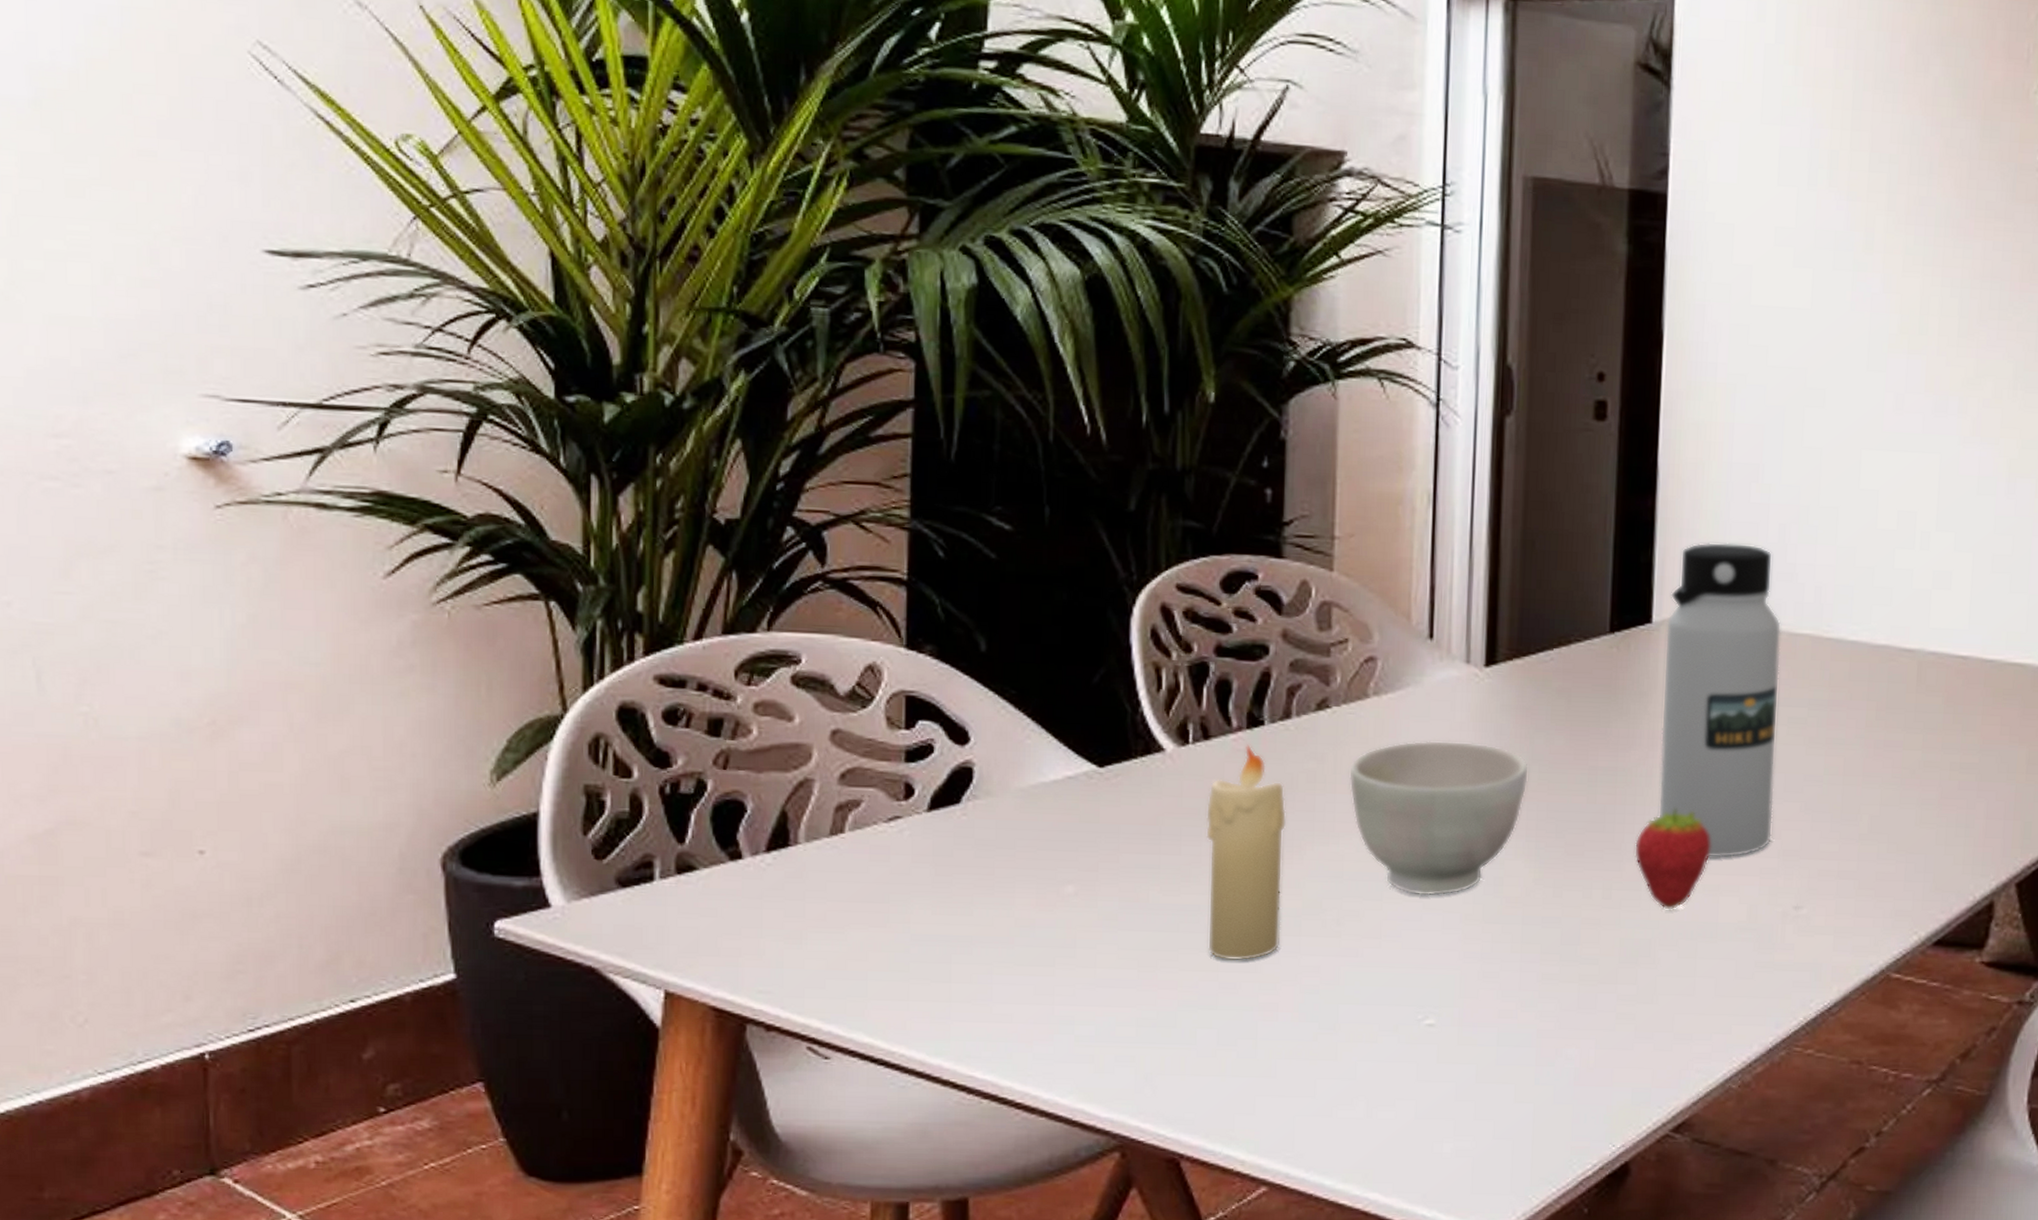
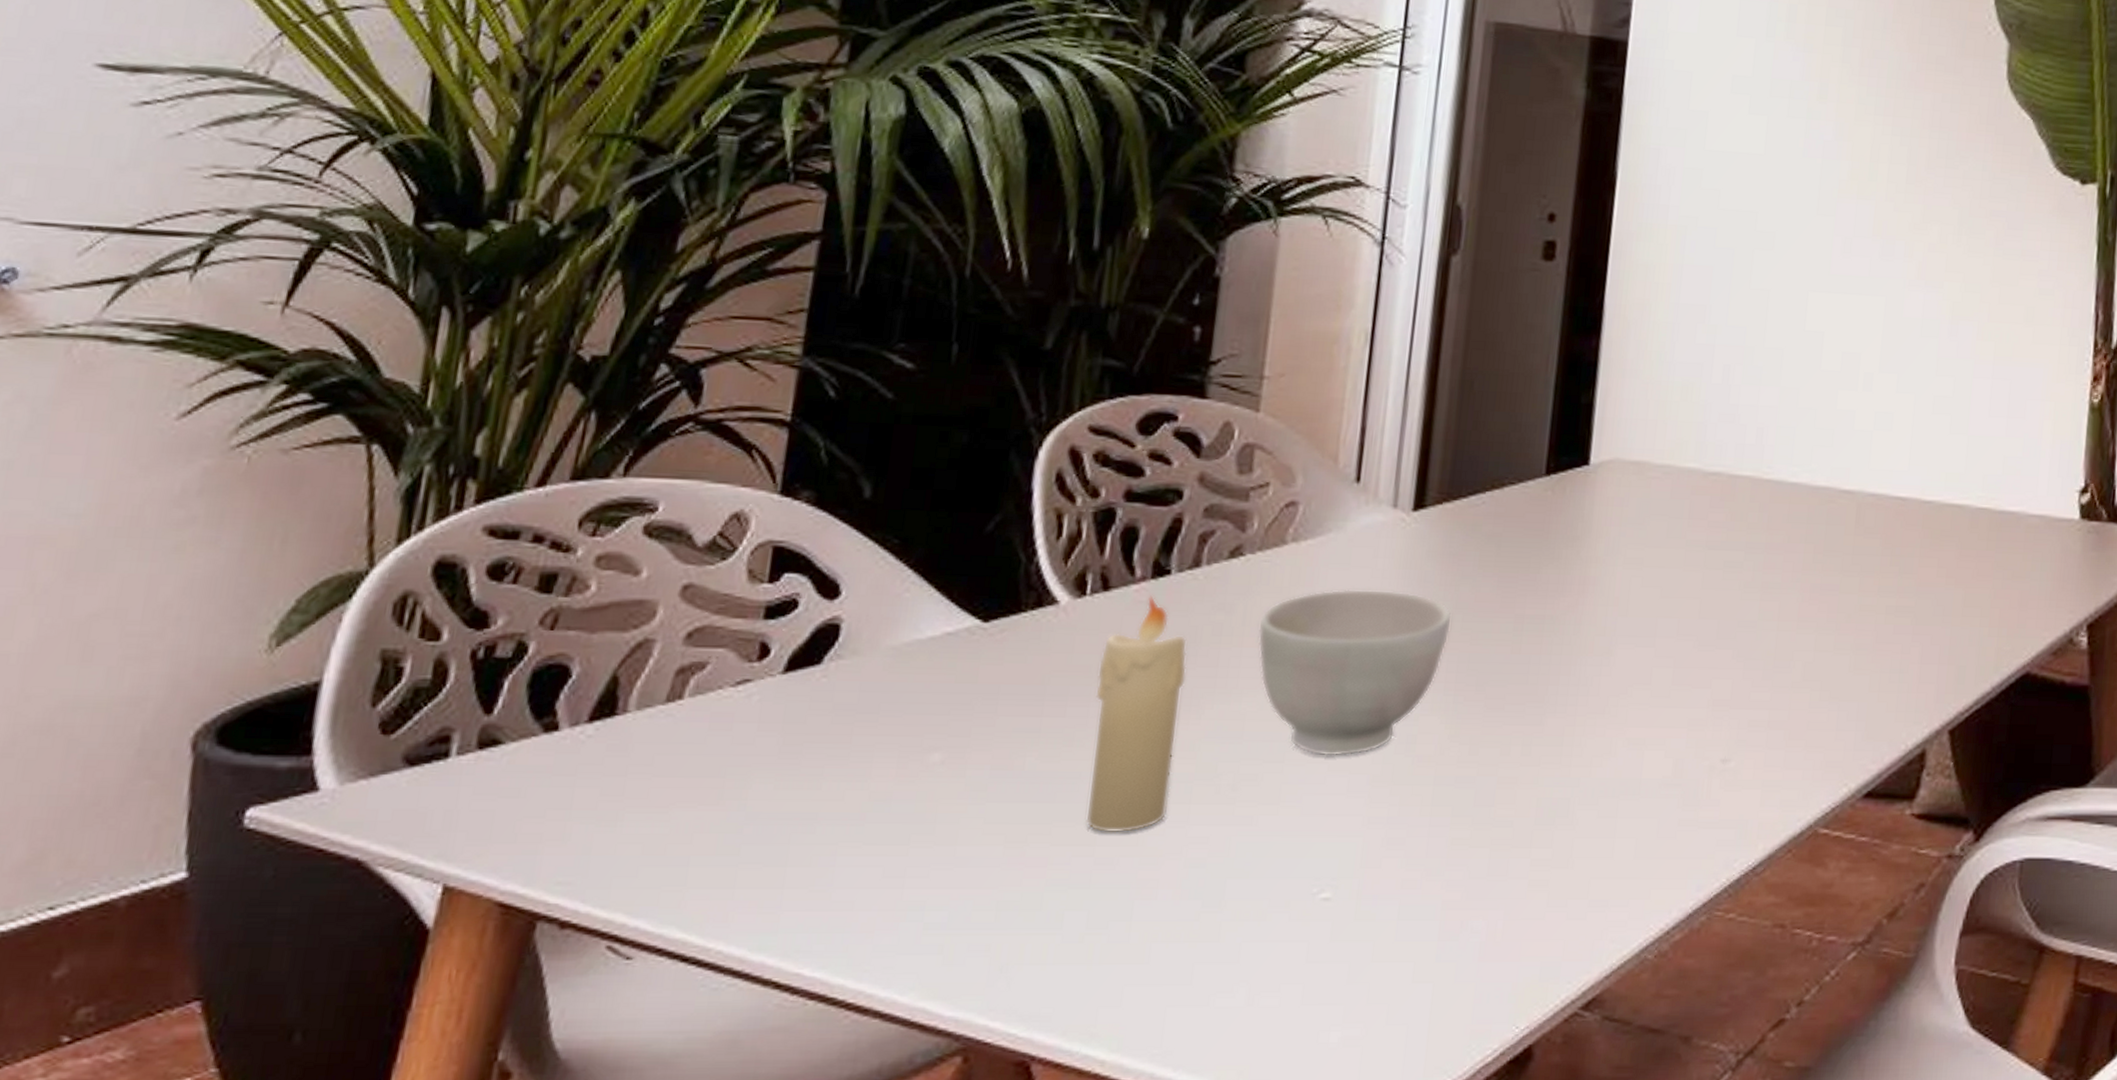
fruit: present [1634,808,1711,910] -> none [1557,658,1639,766]
water bottle: present [1657,542,1782,859] -> none [1584,383,1722,710]

